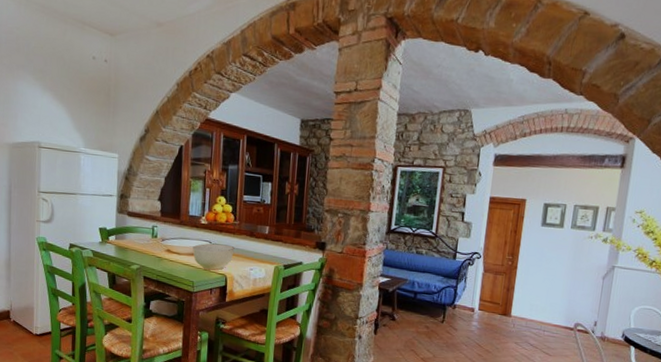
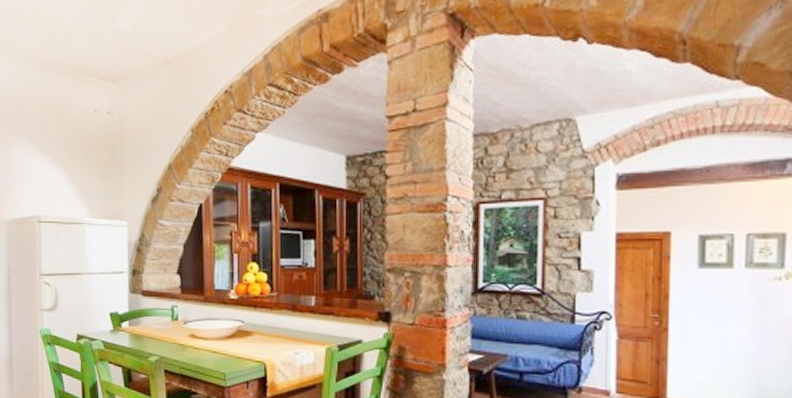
bowl: present [192,243,235,271] -> none [221,323,273,358]

